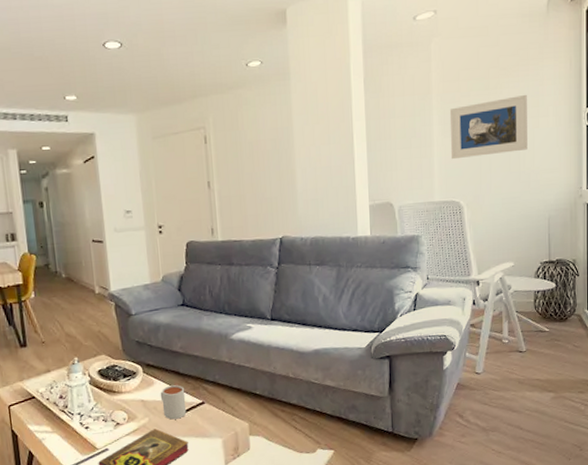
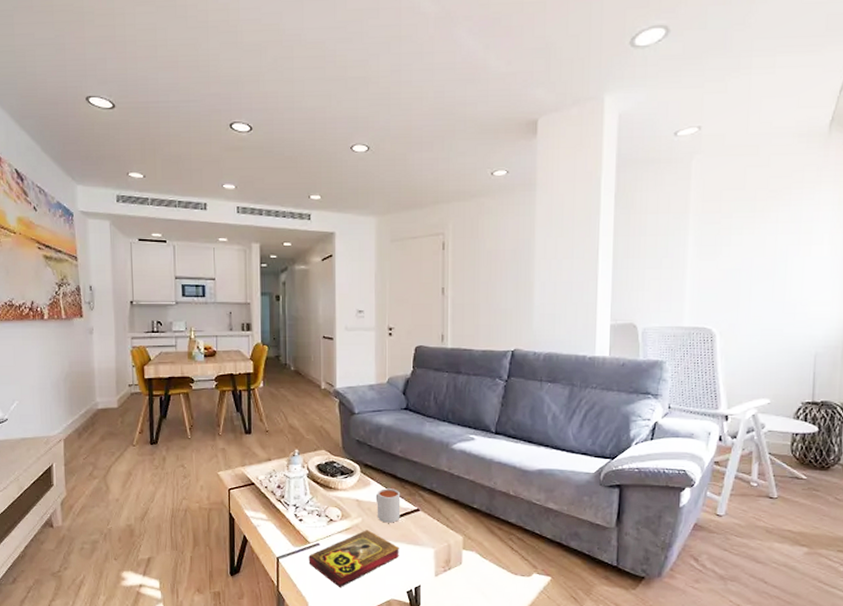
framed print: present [449,94,528,160] -> none [705,219,799,284]

